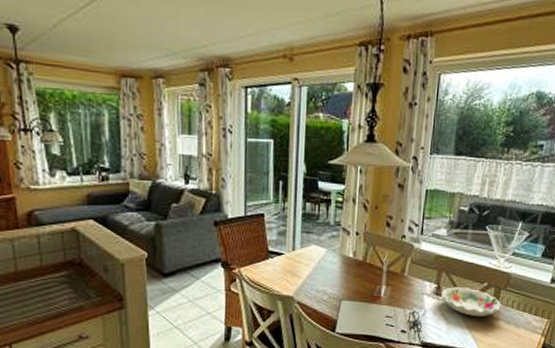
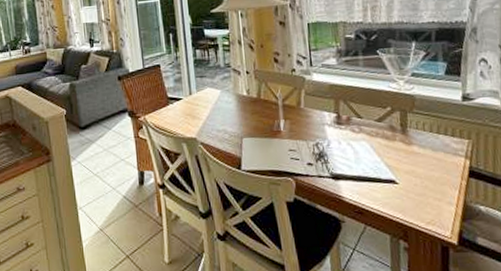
decorative bowl: present [440,286,502,317] -> none [342,113,412,144]

